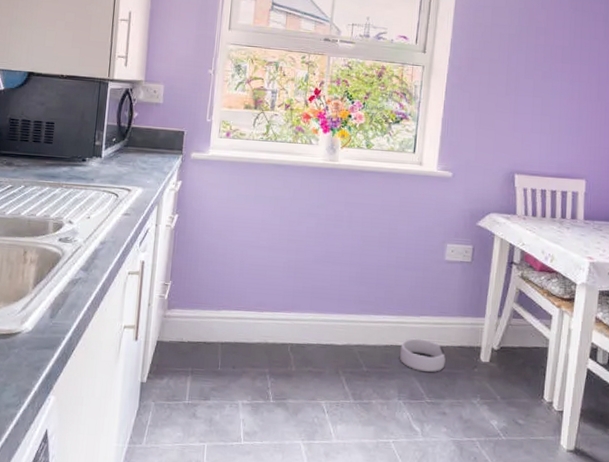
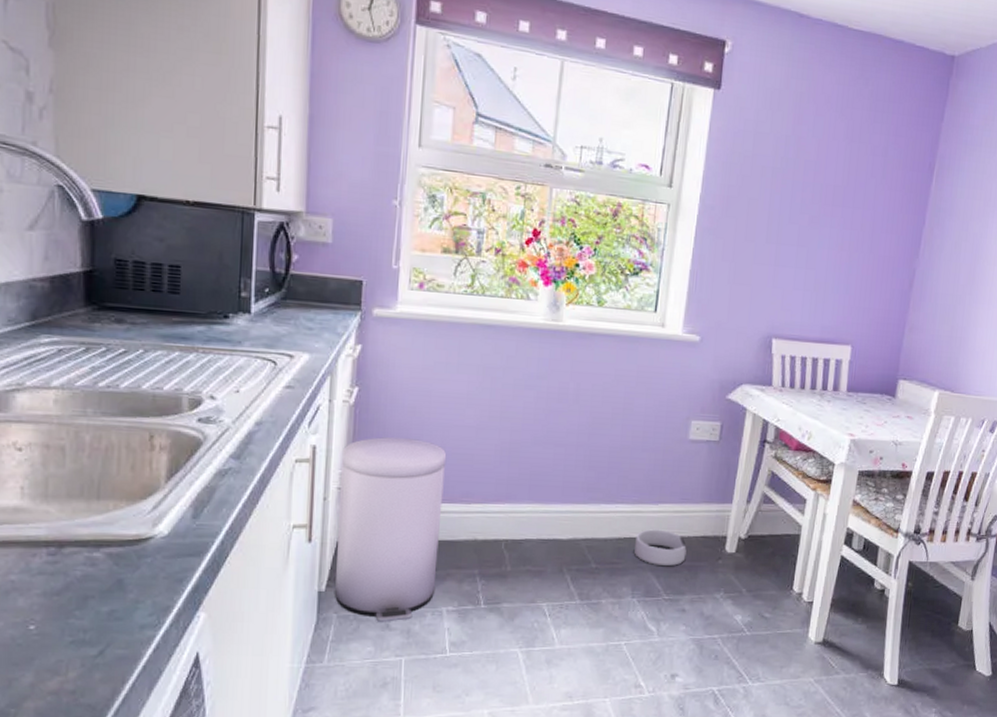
pedal bin: none [153,255,245,412] -> present [334,437,447,622]

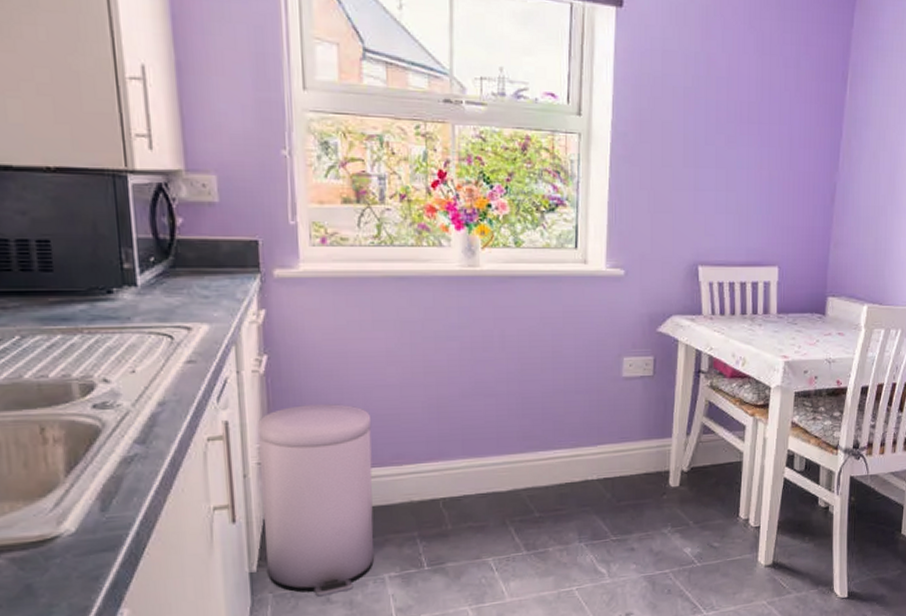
pet bowl: present [634,529,687,567] -> none [577,471,630,508]

